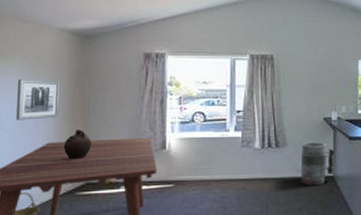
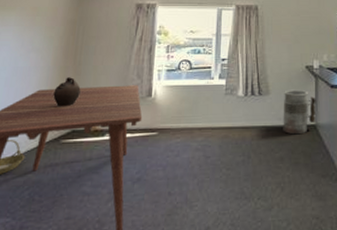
wall art: present [16,80,61,120] -> none [11,29,56,68]

